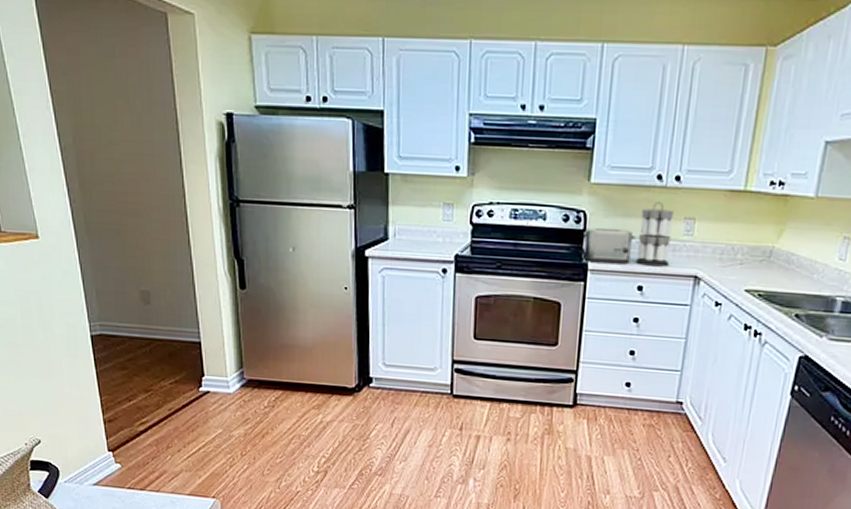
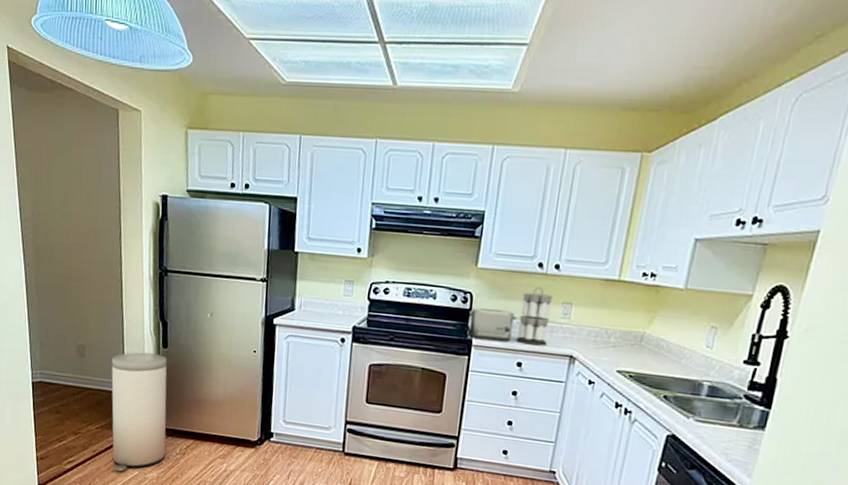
pedal bin: none [181,295,252,431] -> present [111,352,167,472]

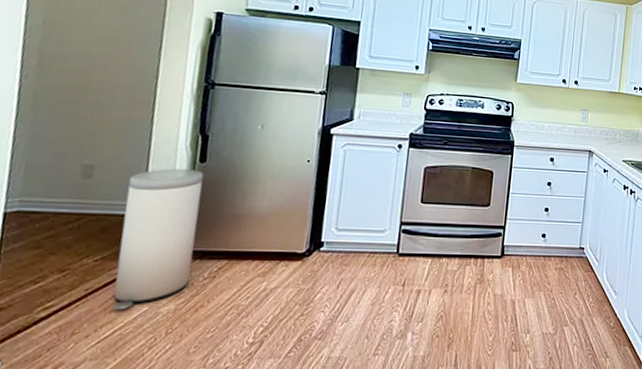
toaster: present [469,306,517,342] -> none [511,114,549,142]
spice rack: present [516,286,553,346] -> none [548,97,574,144]

